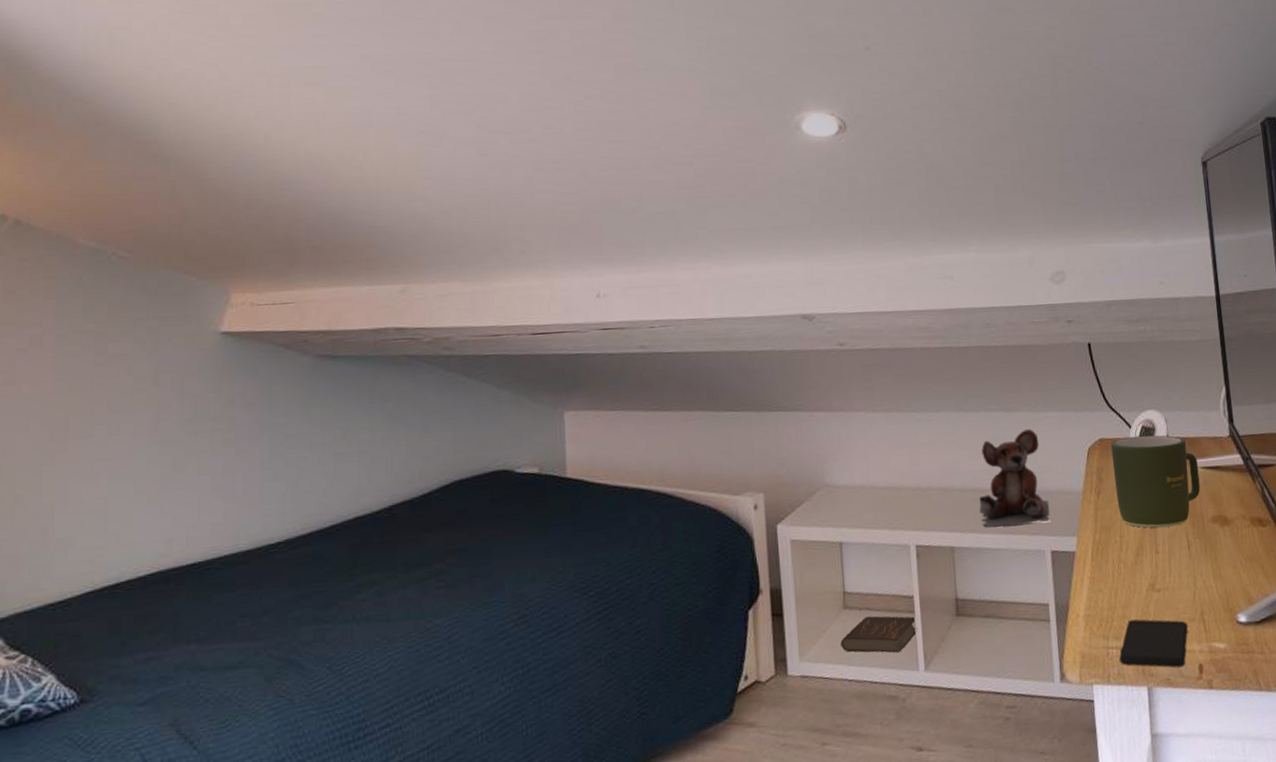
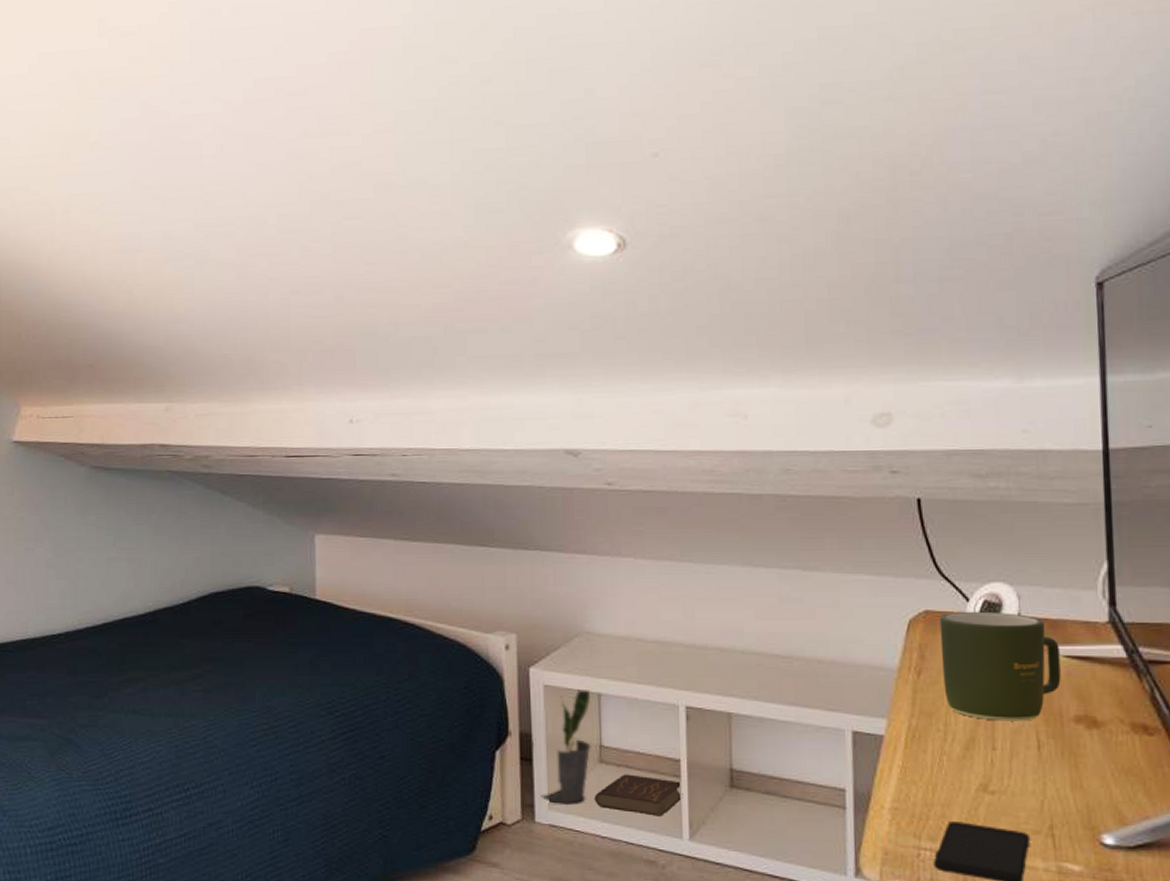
potted plant: none [779,539,836,655] -> present [529,688,591,804]
stuffed animal: present [979,428,1050,528] -> none [764,591,854,698]

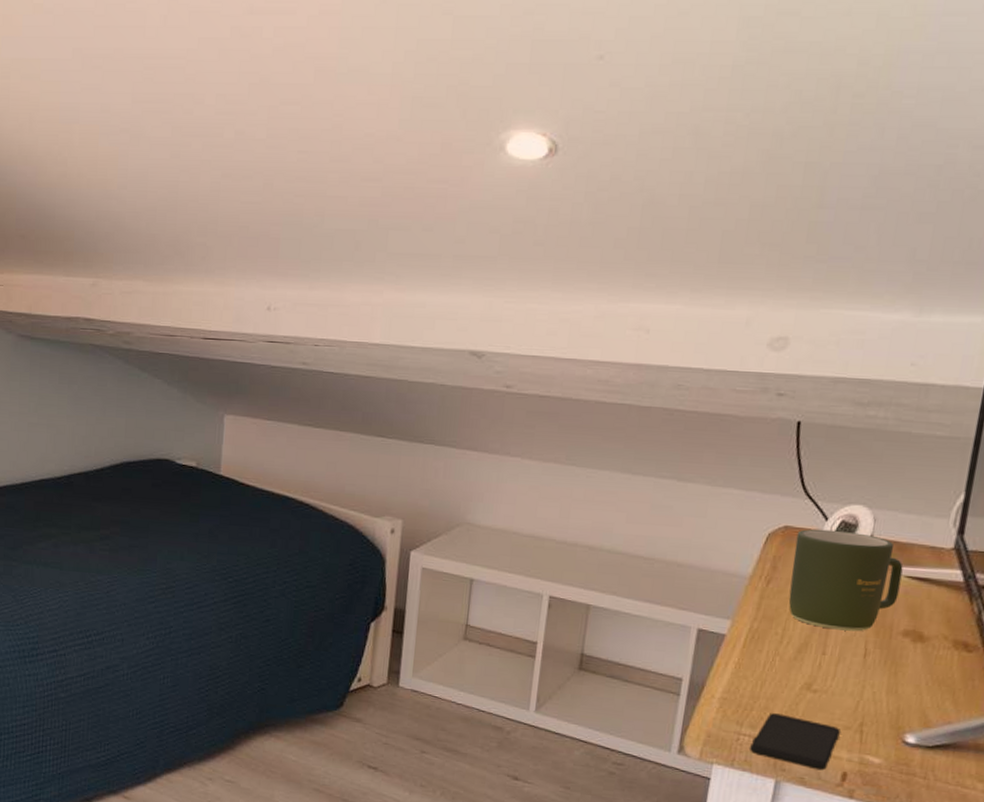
potted plant: present [529,688,591,804] -> none [402,573,464,674]
book: present [594,774,683,816] -> none [455,651,535,690]

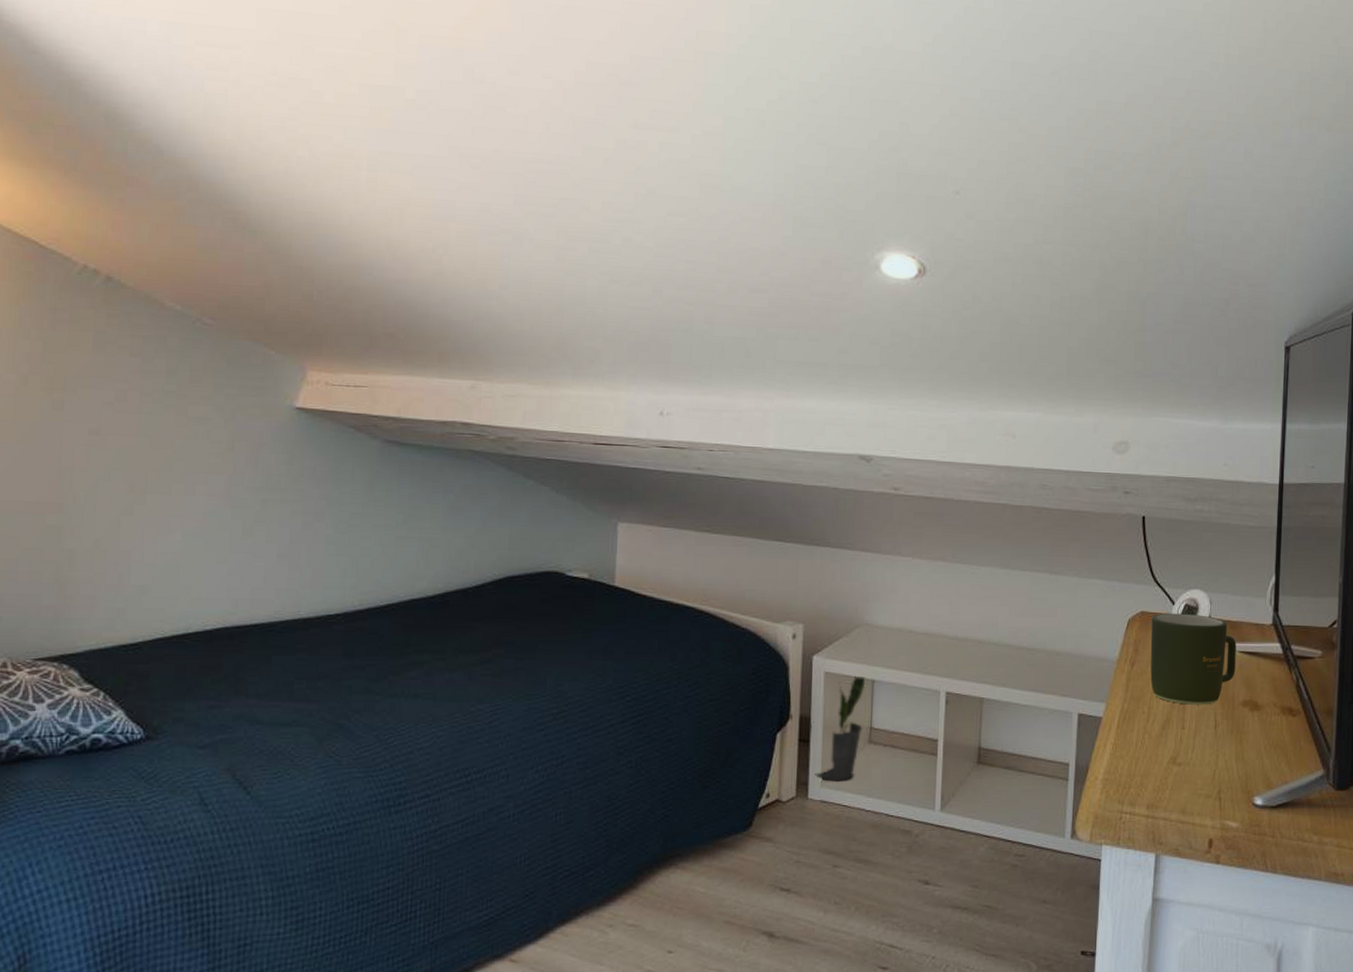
potted plant: none [402,573,464,674] -> present [807,675,866,782]
mobile phone: present [748,713,841,771] -> none [1131,789,1204,840]

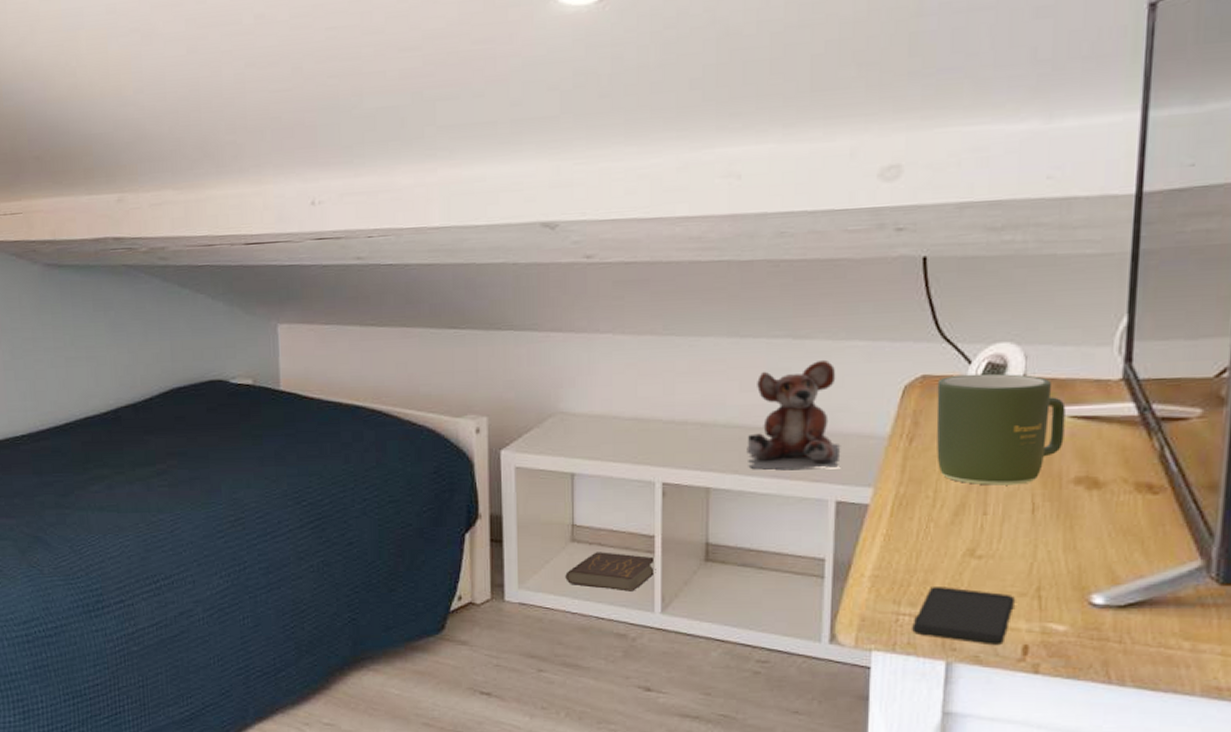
potted plant: present [807,675,866,782] -> none [499,469,564,583]
book: none [862,753,938,791] -> present [565,552,656,592]
stuffed animal: none [1013,593,1083,685] -> present [747,359,841,470]
mobile phone: none [1131,789,1204,840] -> present [911,587,1016,646]

